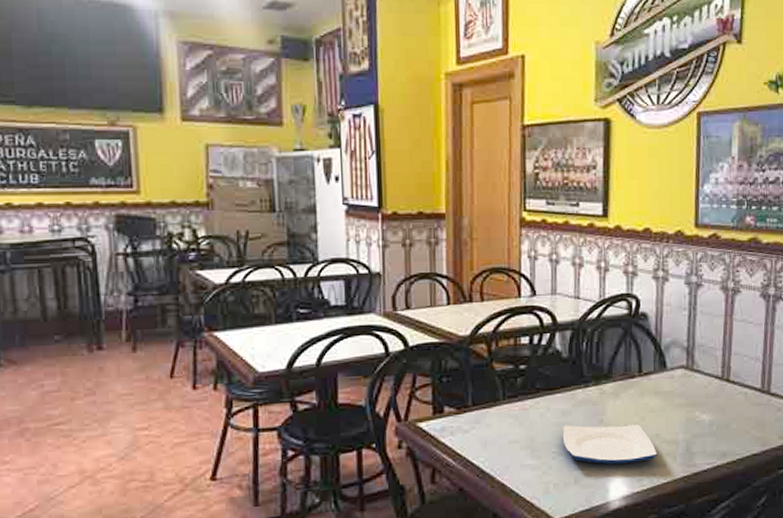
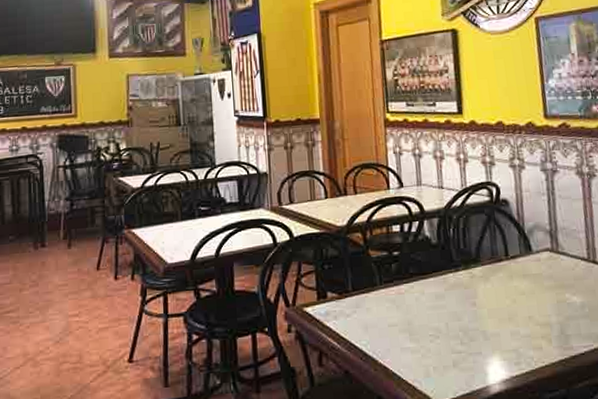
plate: present [562,424,657,465] -> none [438,307,532,348]

